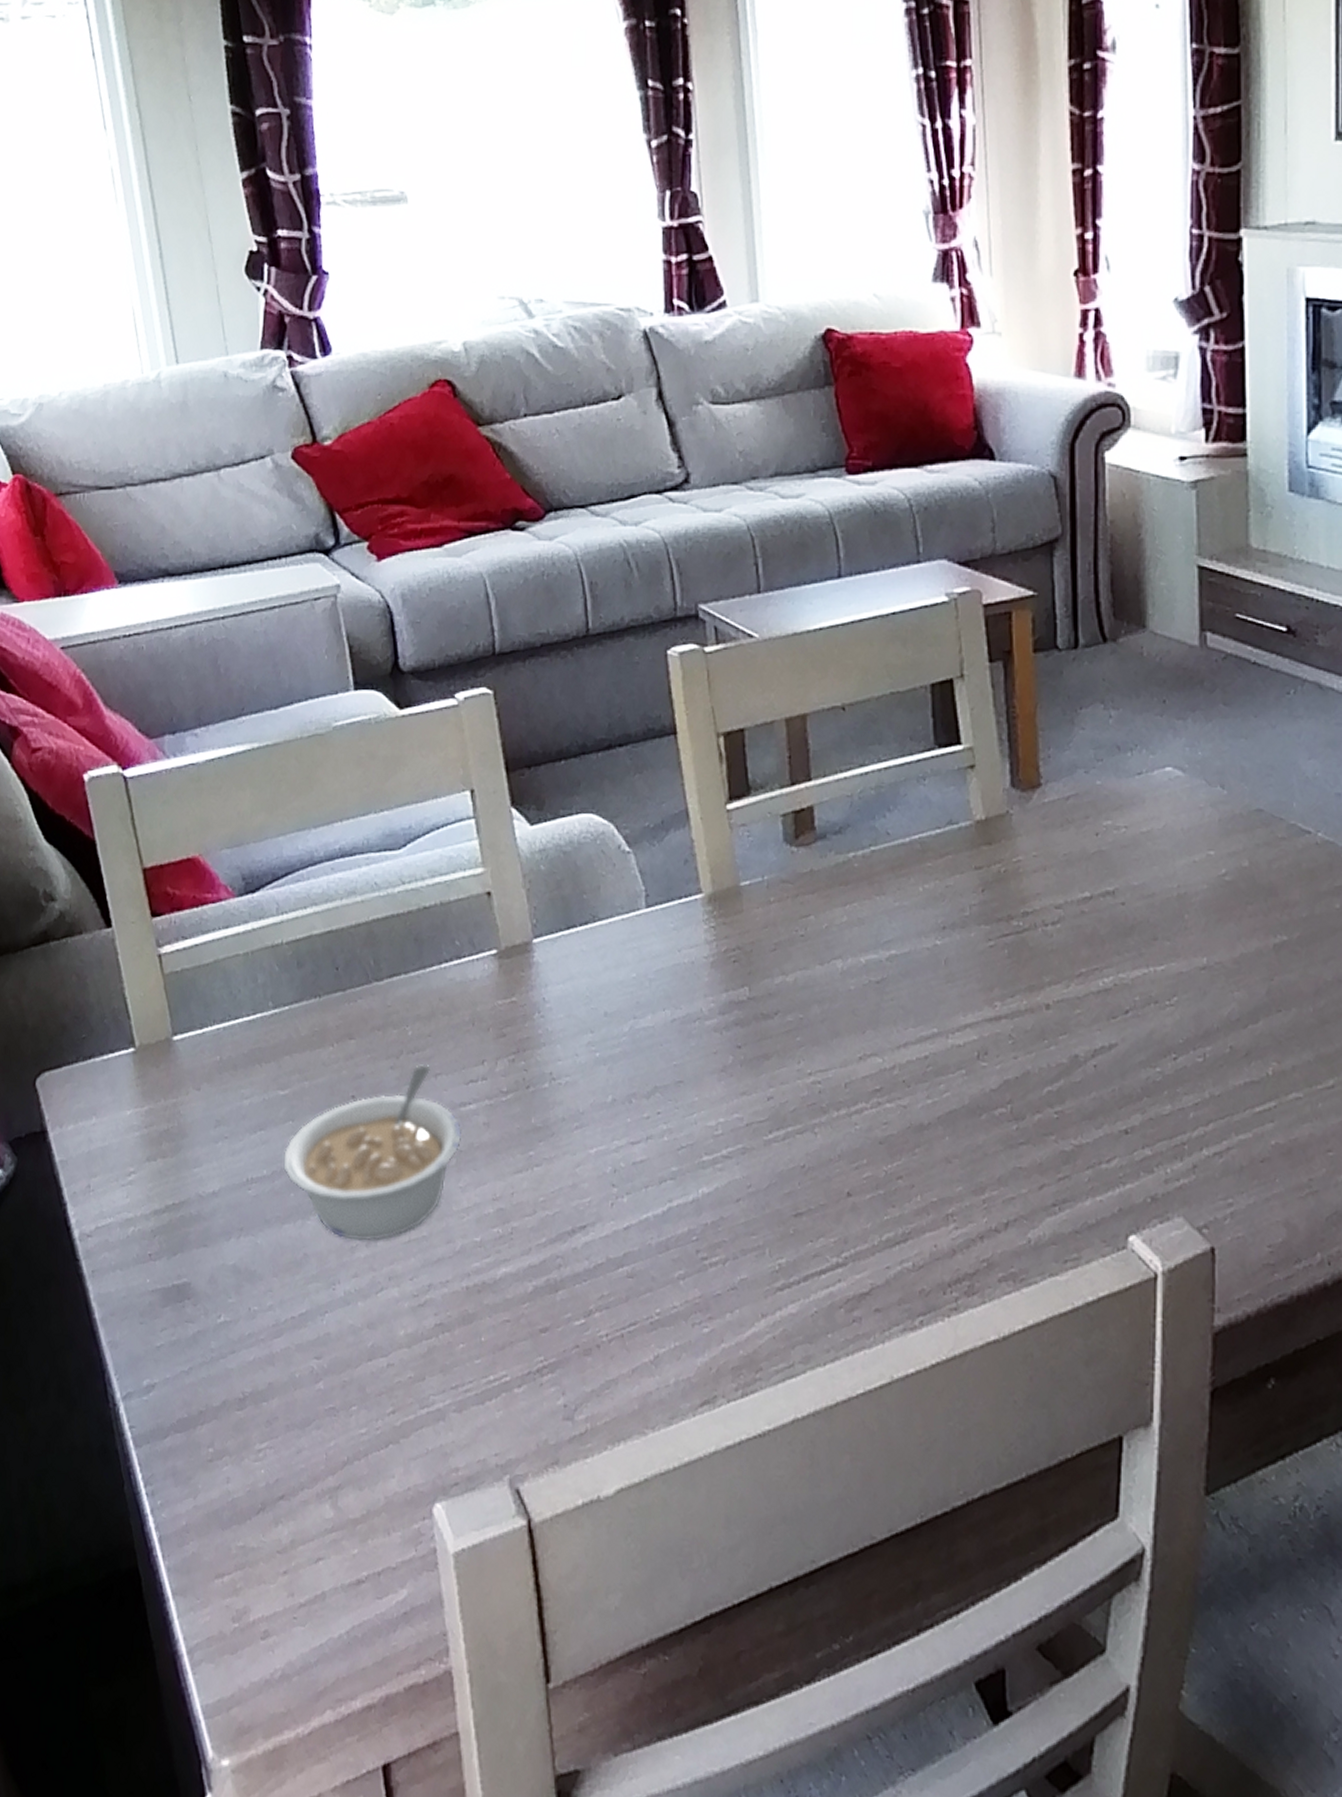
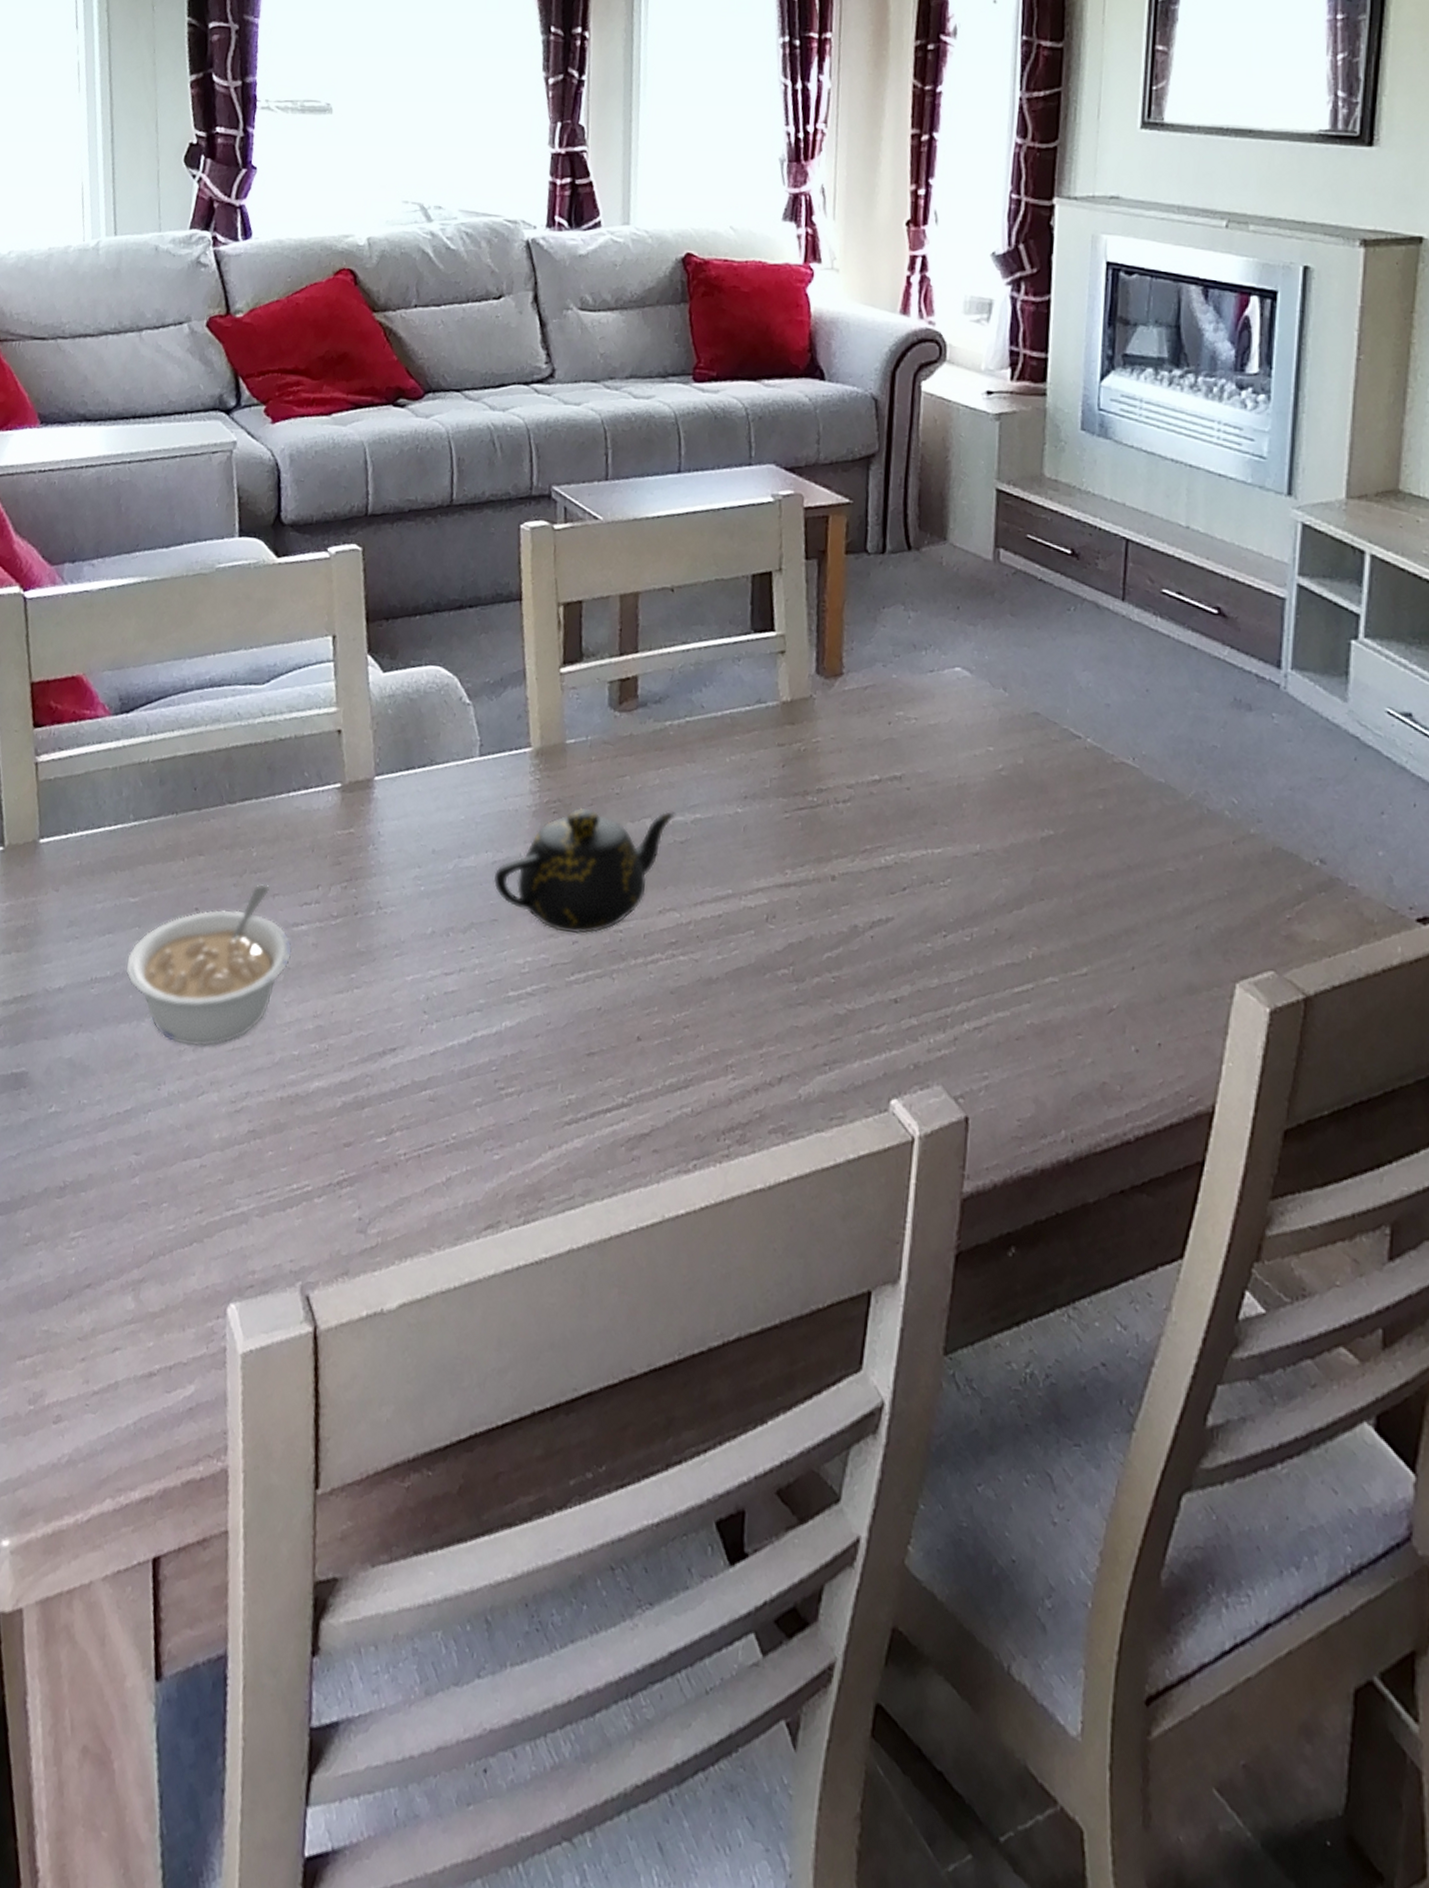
teapot: none [674,950,869,1090] -> present [493,807,676,934]

